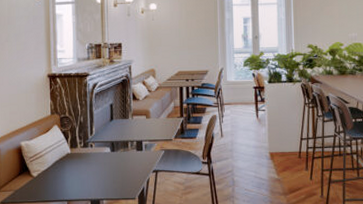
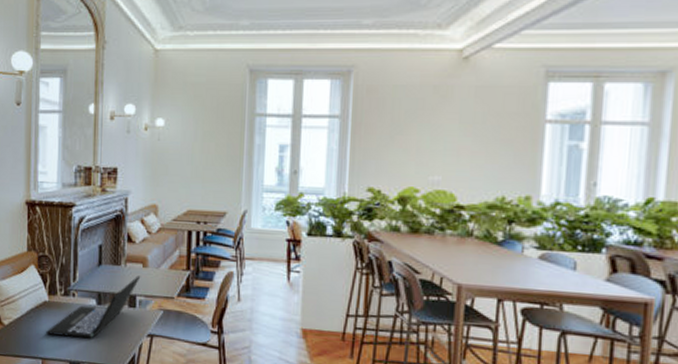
laptop: none [70,125,145,180] -> present [46,275,141,339]

